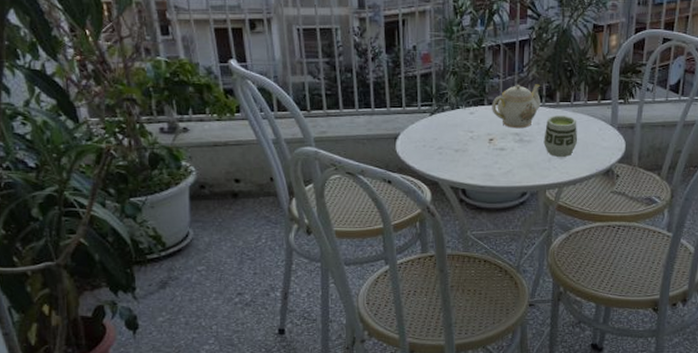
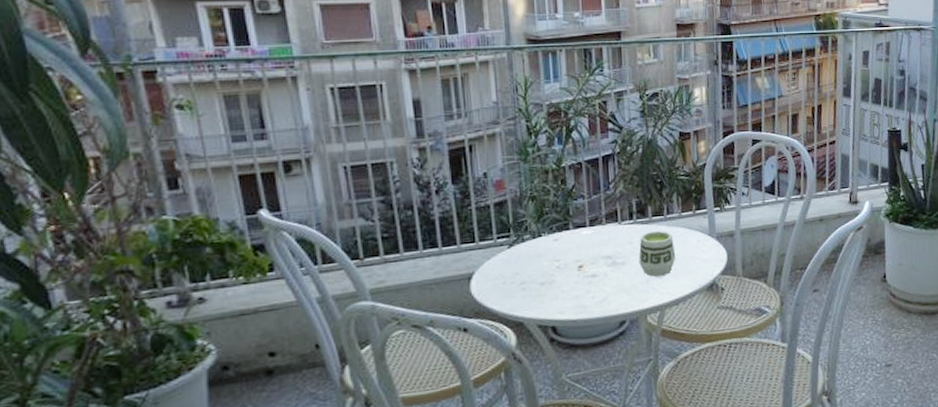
teapot: present [492,84,541,129] -> none [578,200,632,252]

